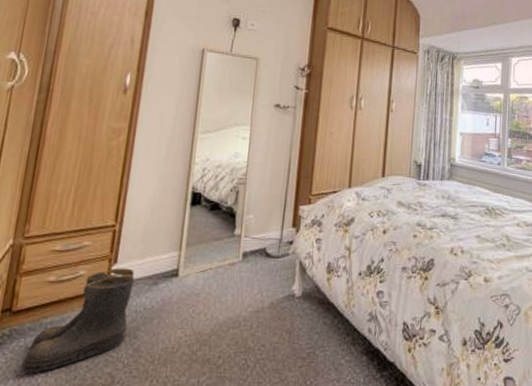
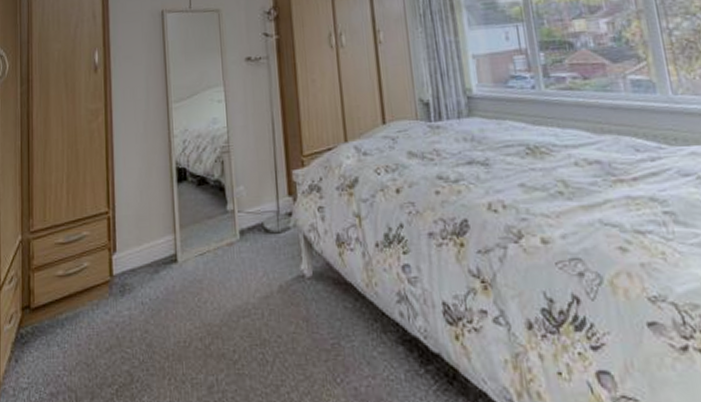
boots: present [20,268,135,375] -> none [47,256,137,373]

